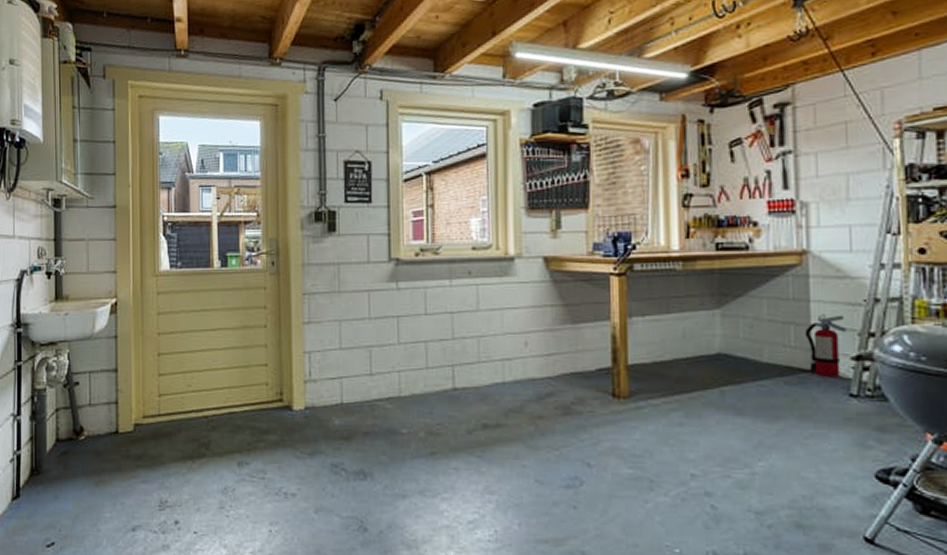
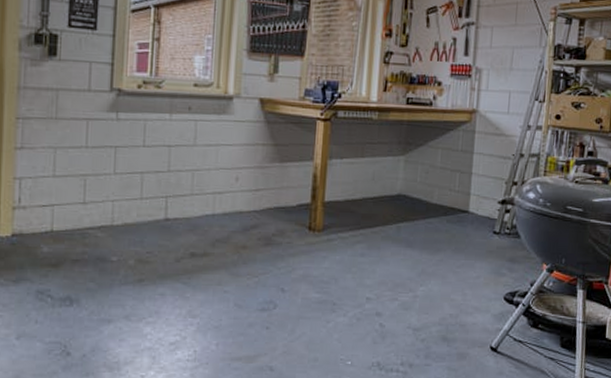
fire extinguisher: present [804,313,847,378] -> none [466,164,498,218]

